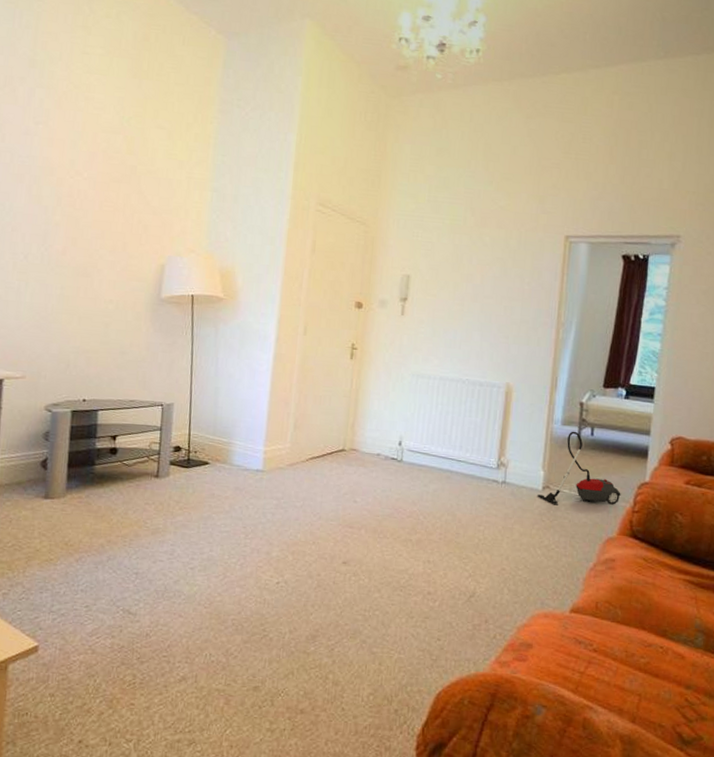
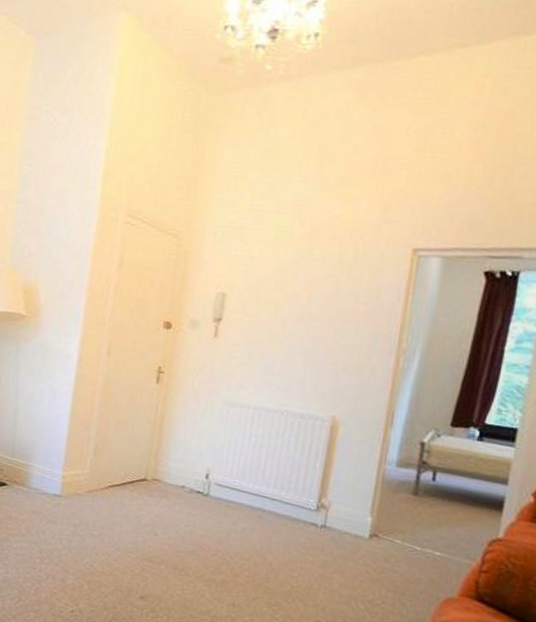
vacuum cleaner: present [537,431,621,506] -> none [362,474,466,562]

